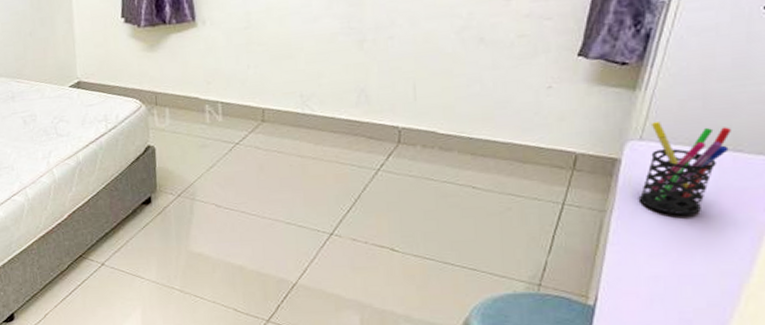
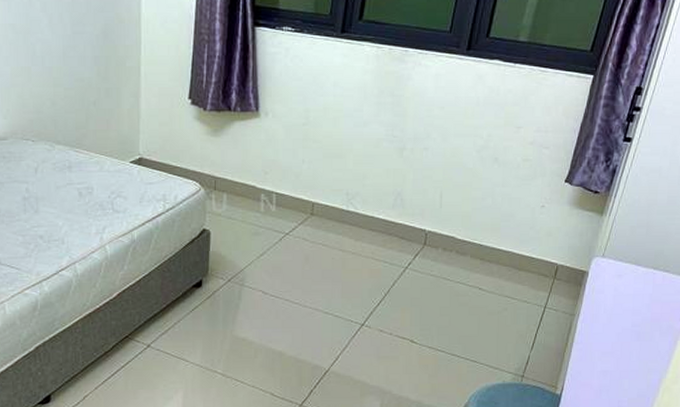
pen holder: present [638,121,732,216] -> none [598,242,664,321]

